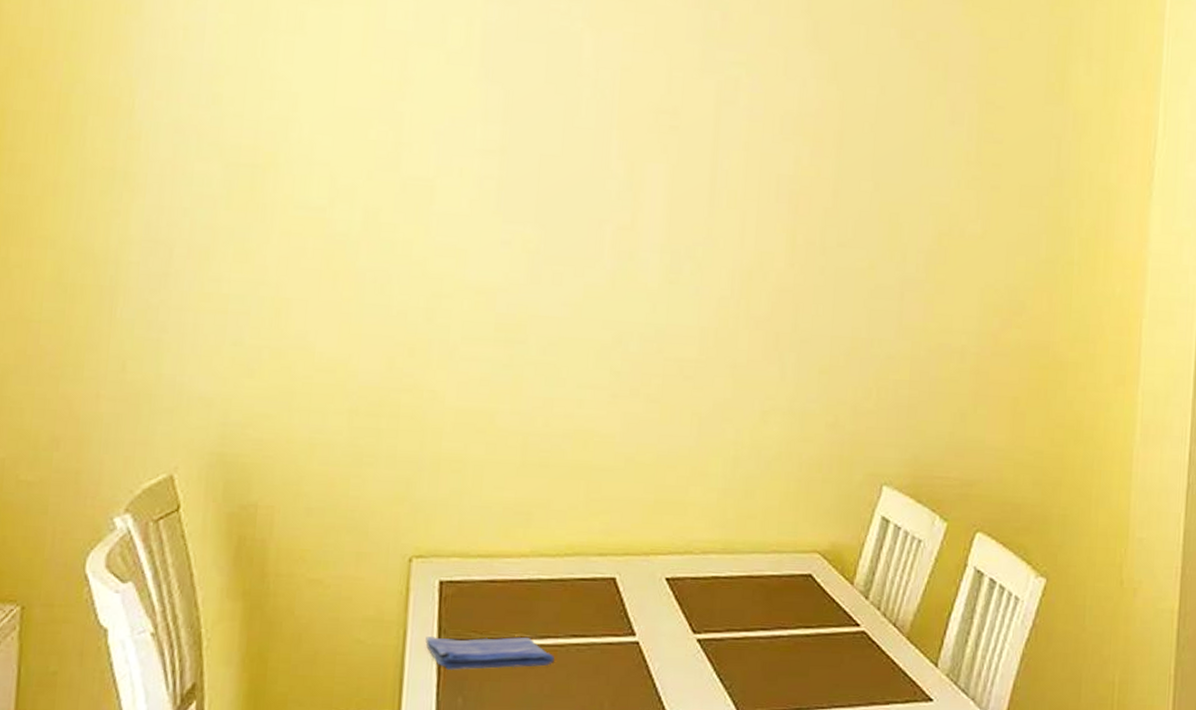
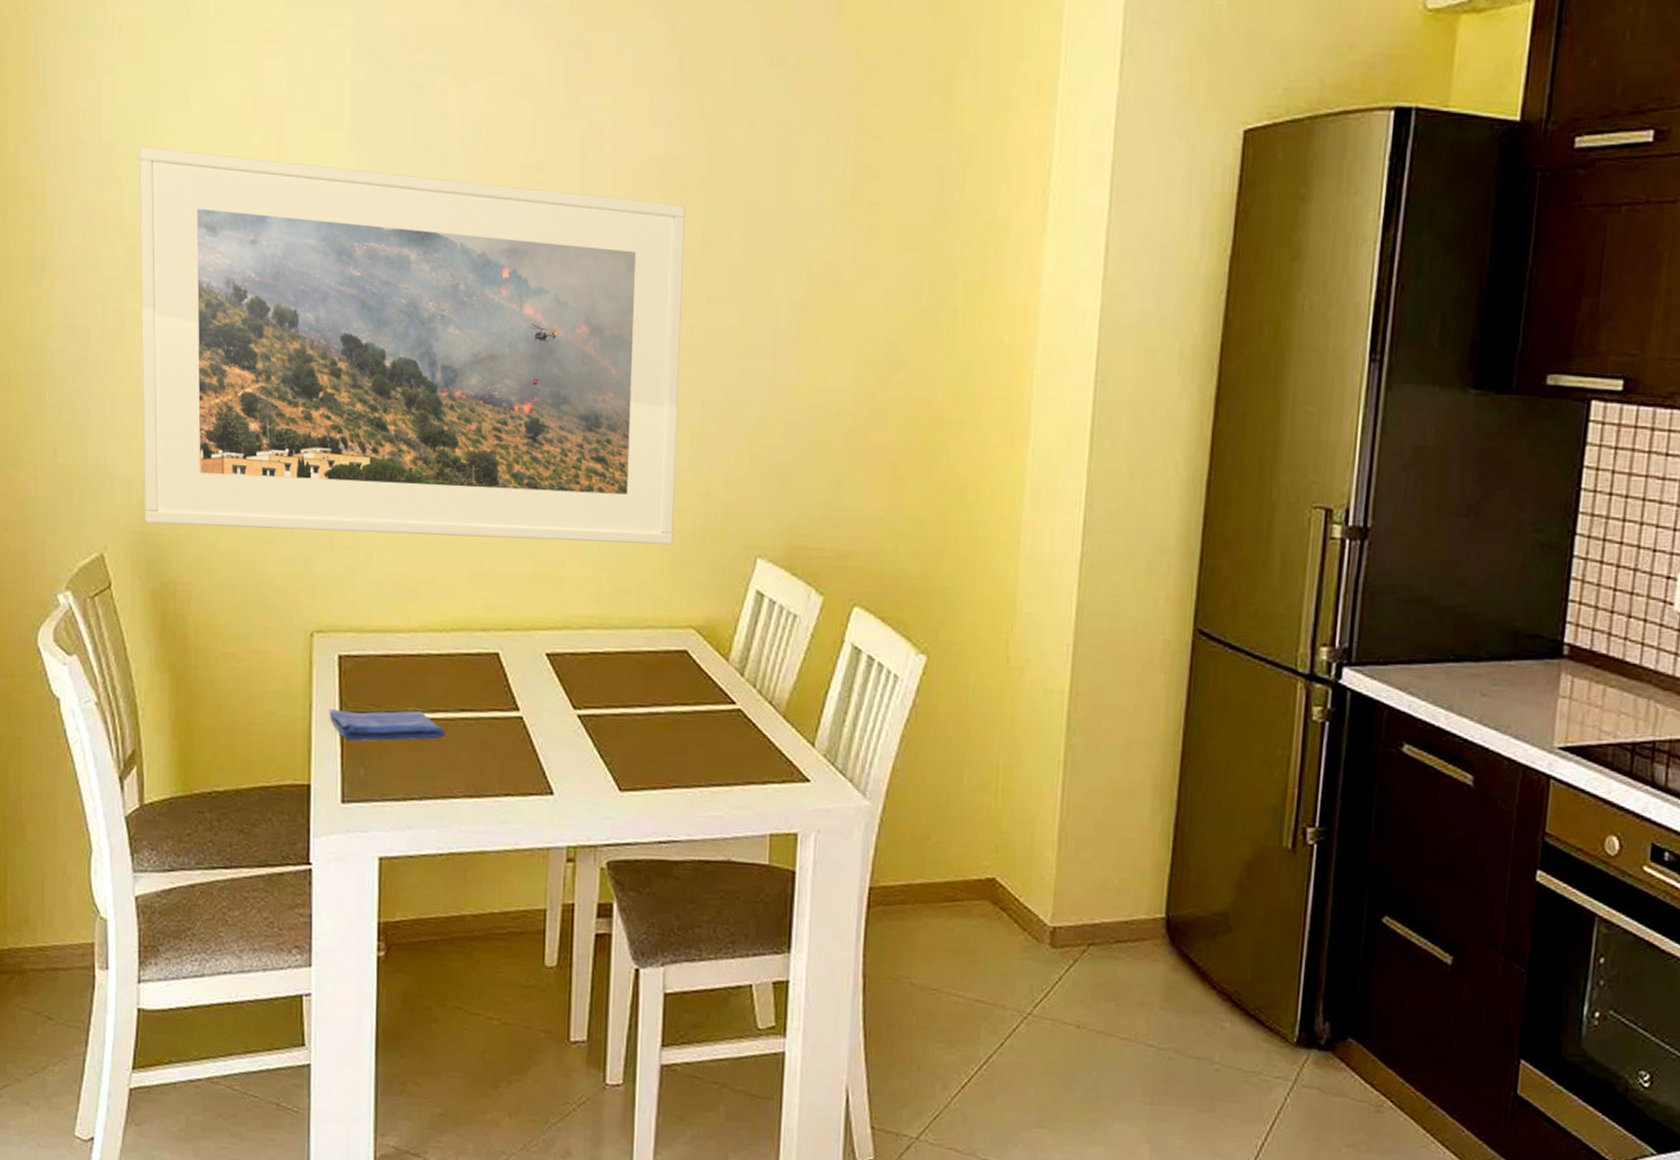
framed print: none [224,67,818,472] -> present [138,147,686,545]

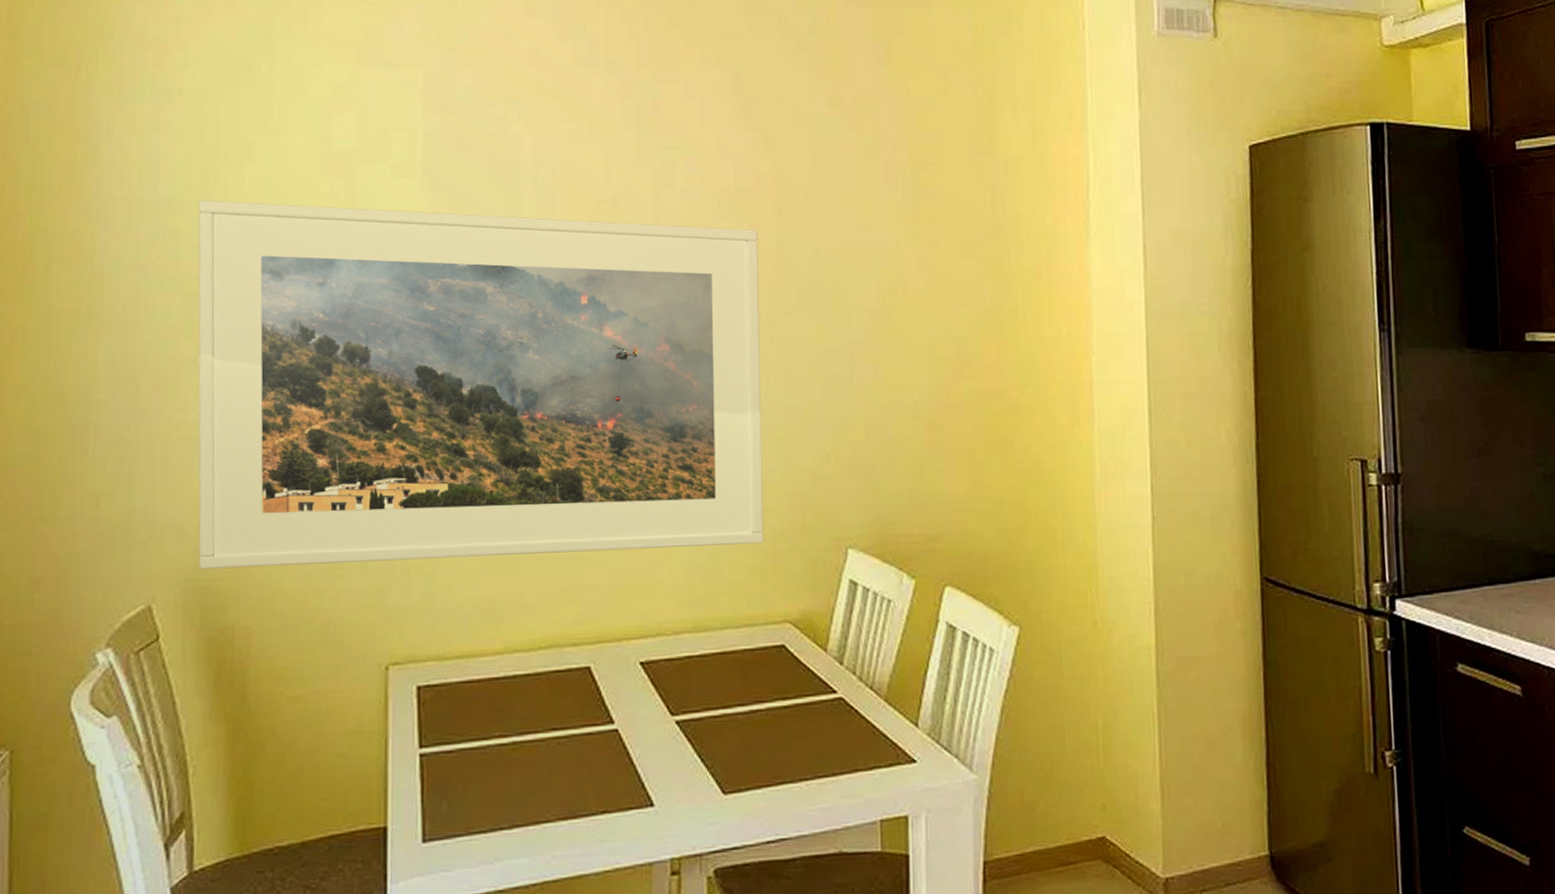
dish towel: present [329,709,445,742] -> none [407,734,535,775]

